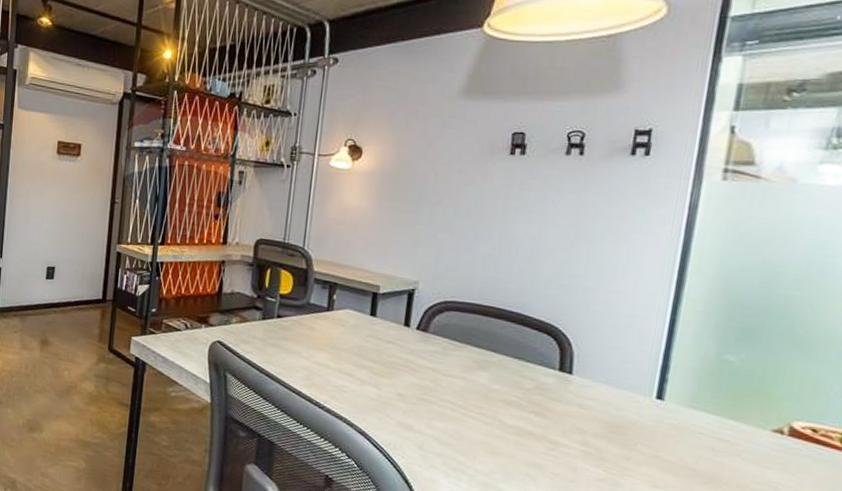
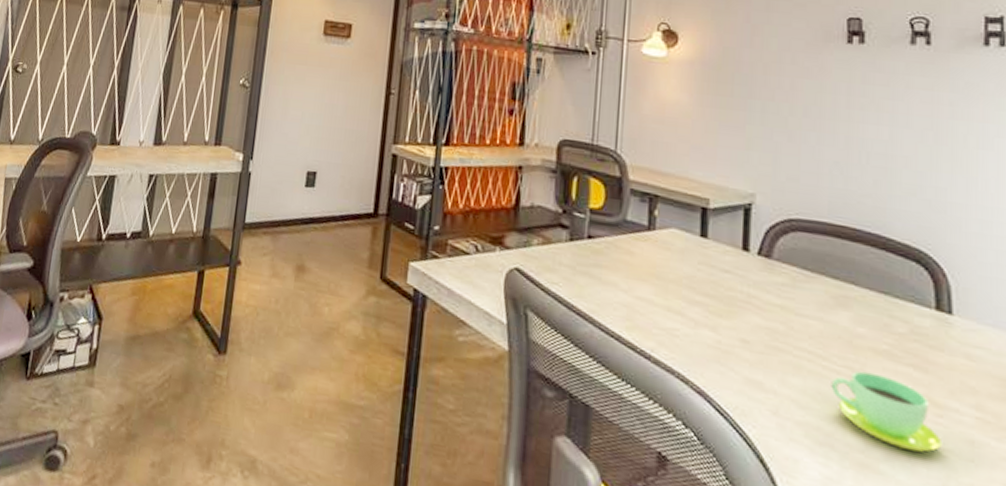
cup: none [466,416,552,476] -> present [831,370,943,453]

